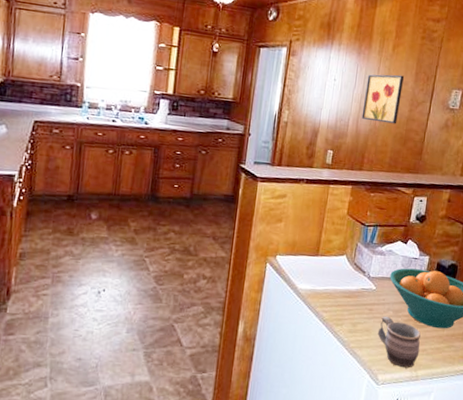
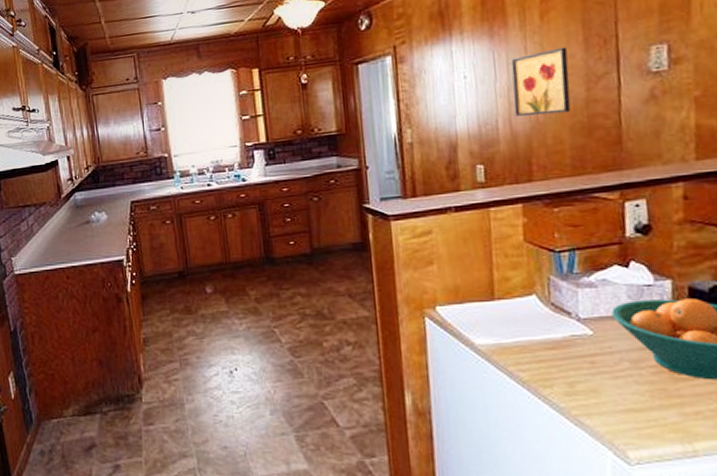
mug: present [377,316,421,368] -> none [611,369,691,440]

